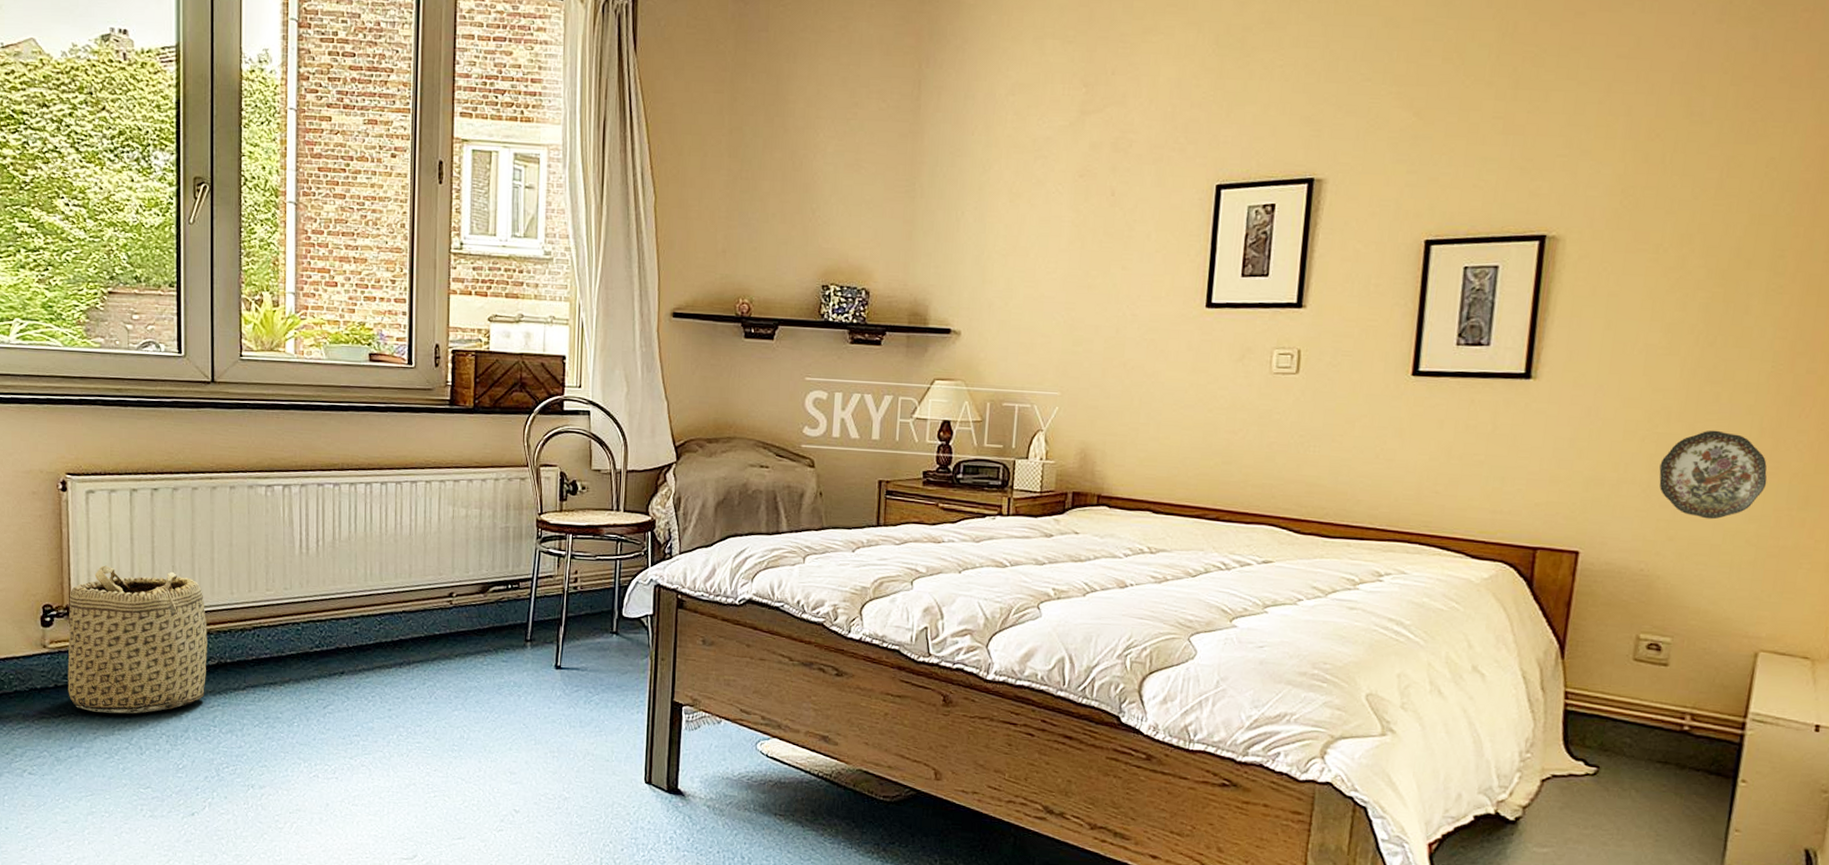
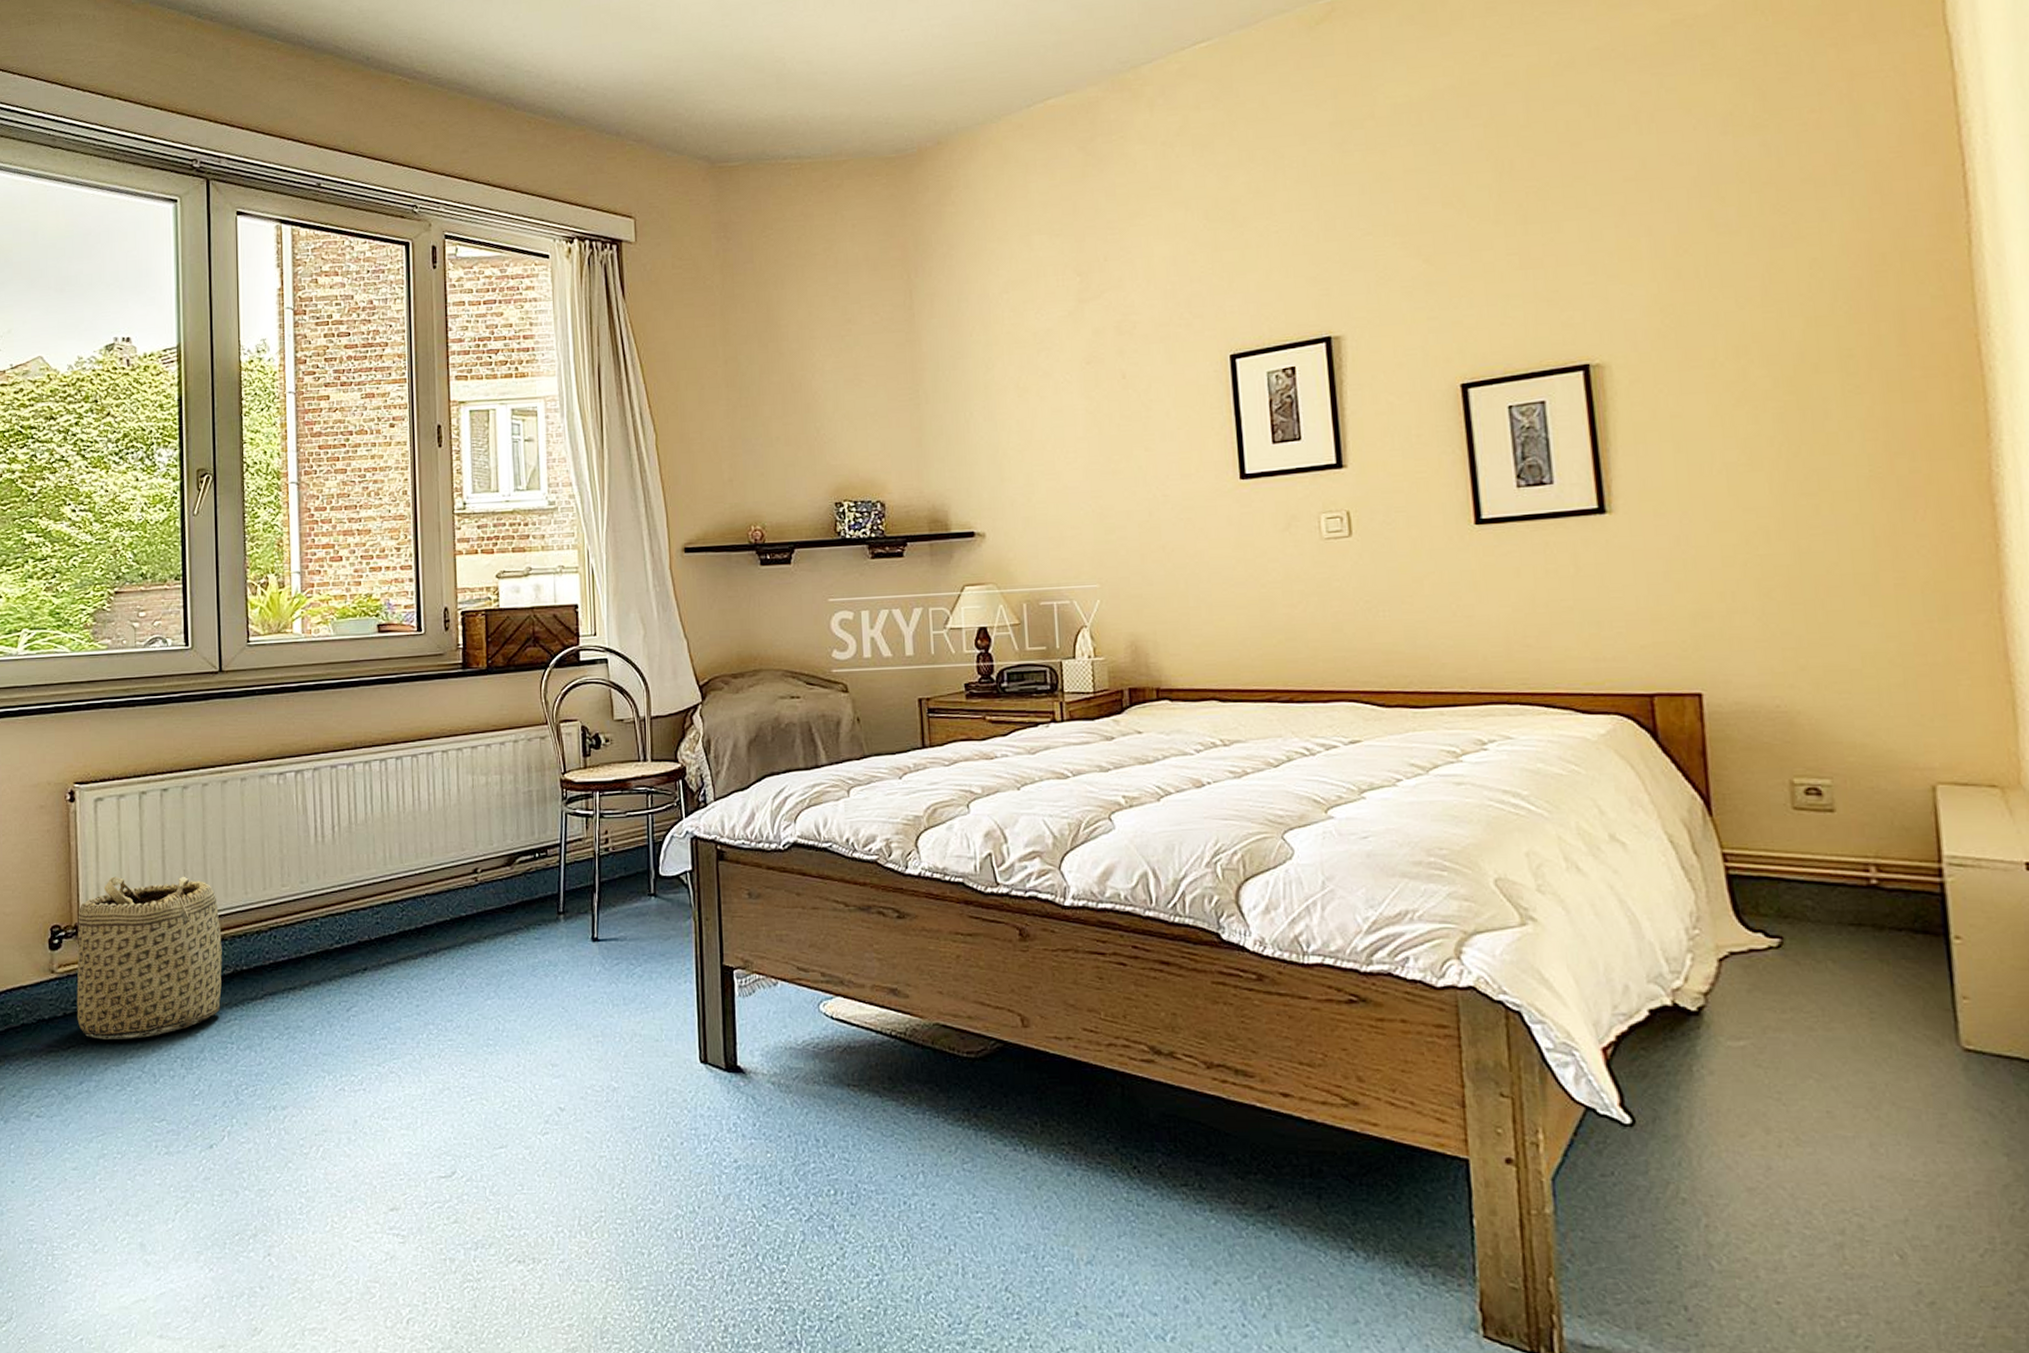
decorative plate: present [1659,430,1767,520] -> none [1770,544,1897,642]

